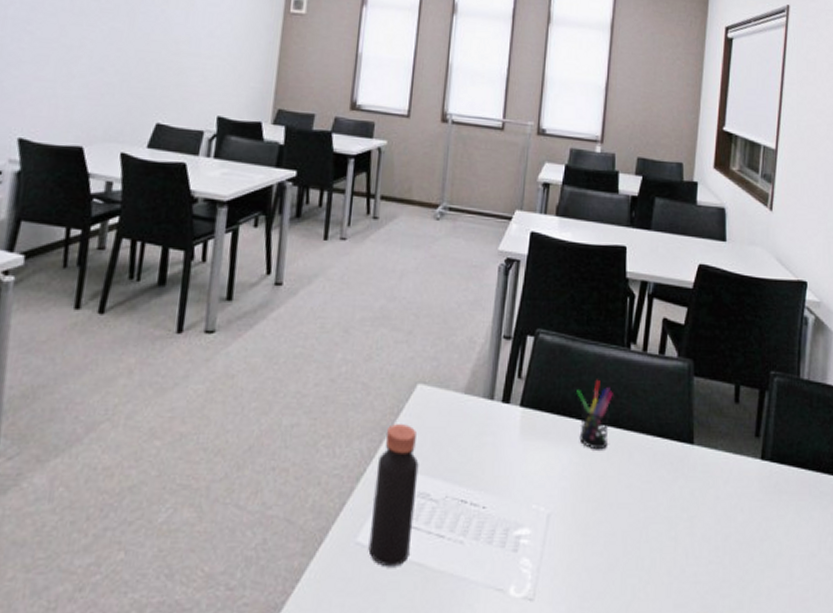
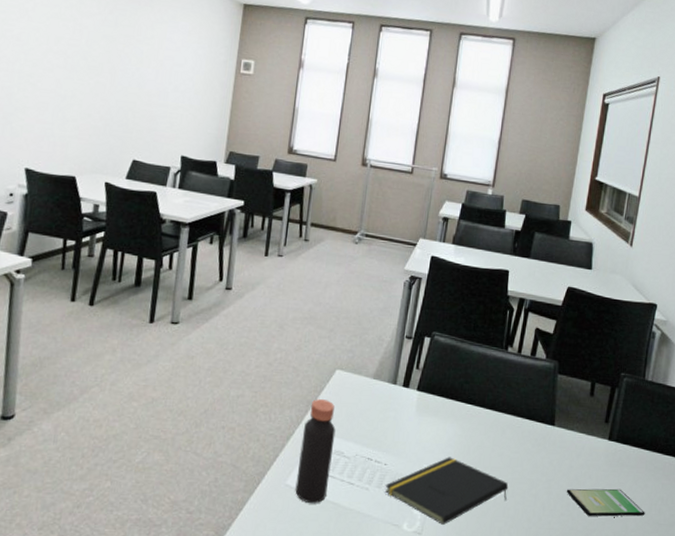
notepad: none [484,493,641,585] -> present [385,457,509,525]
pen holder: present [577,381,613,450] -> none [462,374,492,427]
smartphone: none [713,523,813,562] -> present [566,488,645,517]

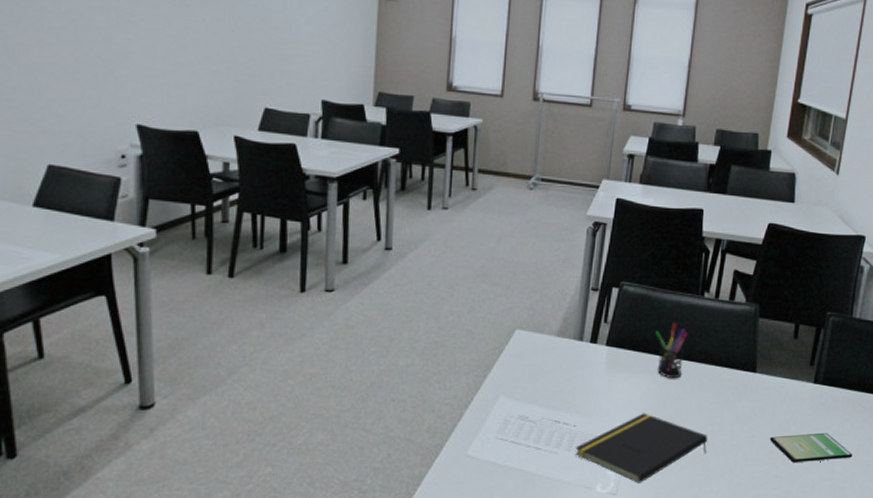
bottle: present [295,399,336,504] -> none [477,362,519,473]
pen holder: none [462,374,492,427] -> present [655,323,688,379]

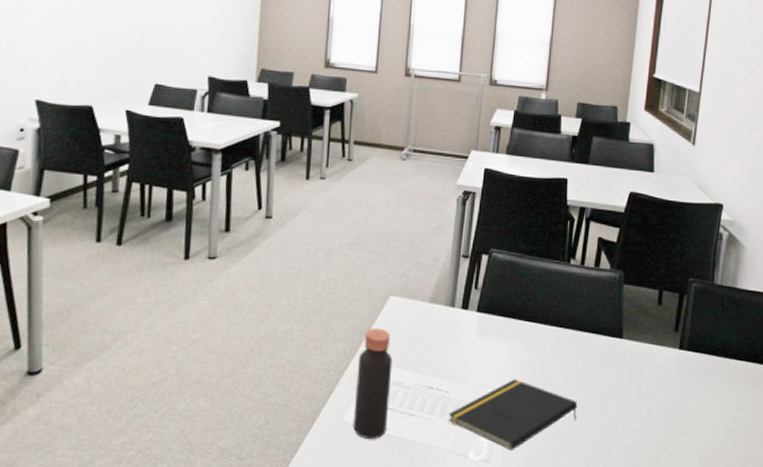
bottle: none [477,362,519,473] -> present [353,328,393,440]
pen holder: present [655,323,688,379] -> none [524,290,555,345]
smartphone: present [769,432,853,463] -> none [638,399,720,429]

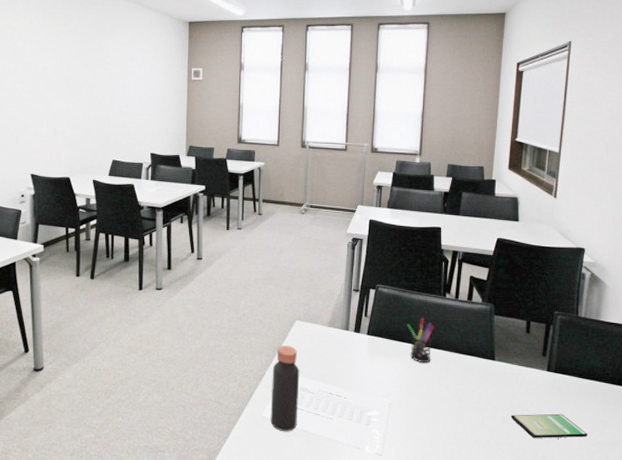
notepad: present [448,379,578,450] -> none [346,390,457,447]
pen holder: none [524,290,555,345] -> present [407,318,434,363]
smartphone: none [638,399,720,429] -> present [510,413,588,438]

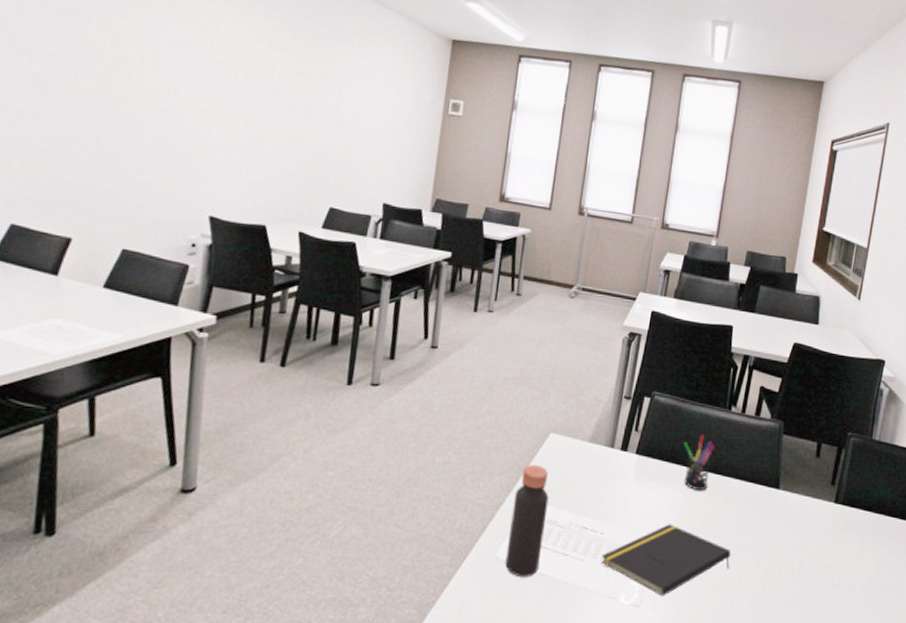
notepad: none [346,390,457,447] -> present [601,524,731,596]
smartphone: present [510,413,588,438] -> none [791,553,872,583]

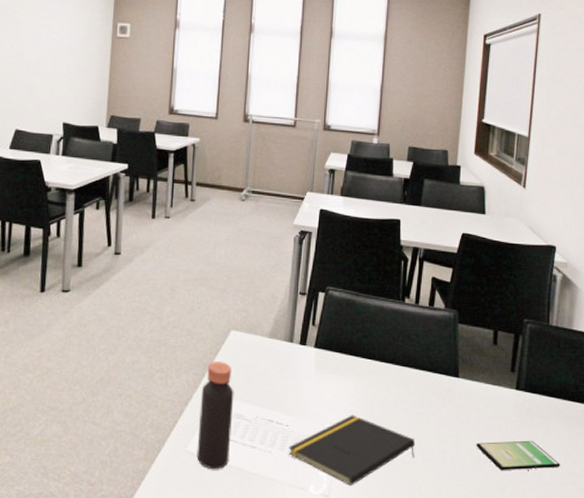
pen holder: present [684,435,715,491] -> none [361,327,391,382]
smartphone: none [791,553,872,583] -> present [476,440,560,470]

